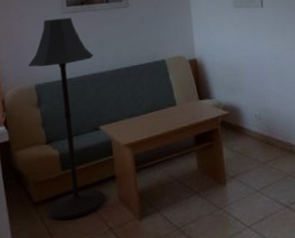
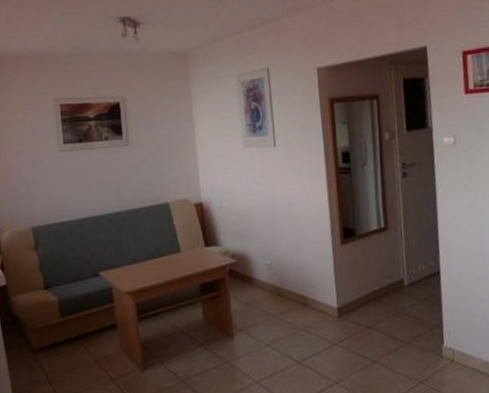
floor lamp: present [28,17,106,221] -> none [24,156,107,369]

